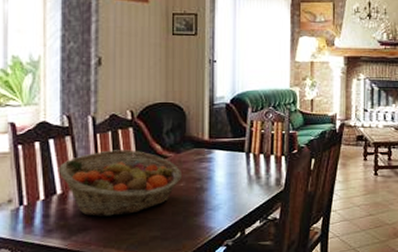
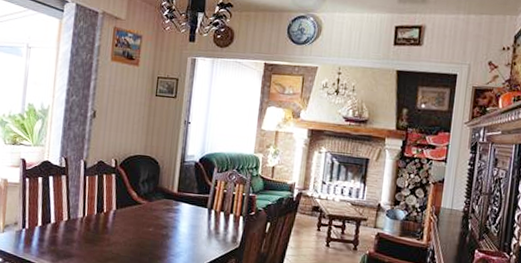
fruit basket: present [58,150,182,217] -> none [53,191,152,249]

